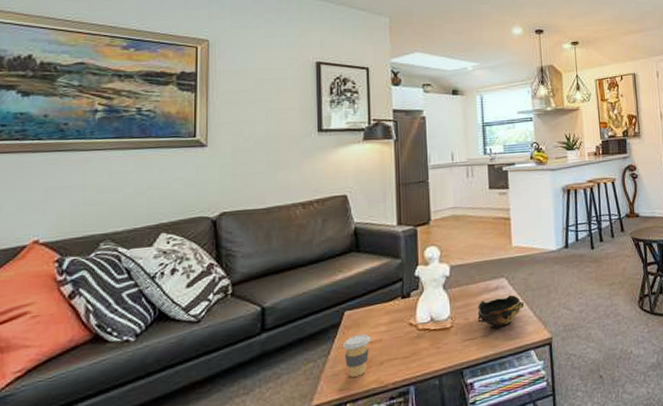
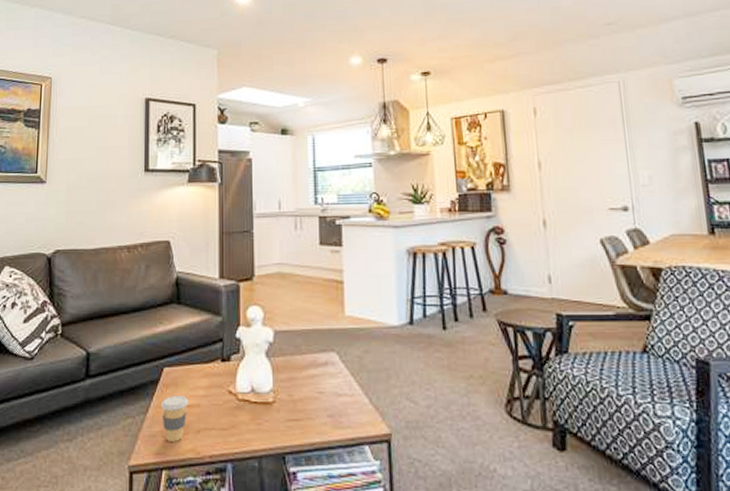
bowl: present [477,294,525,329] -> none [303,373,359,412]

